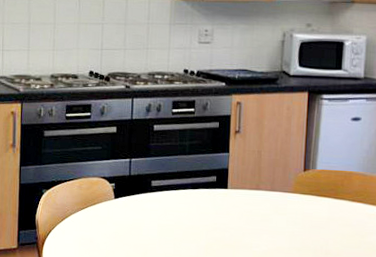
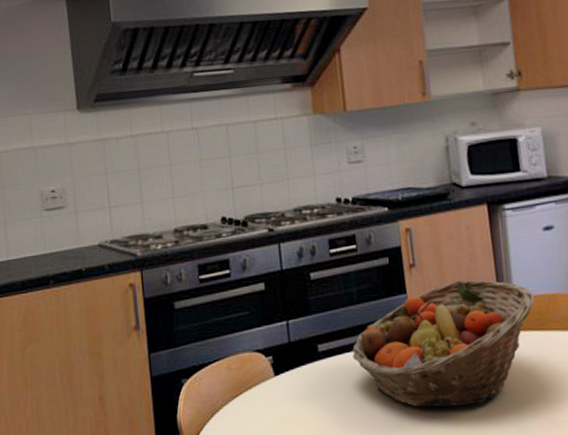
fruit basket: none [178,149,333,246] -> present [352,279,534,408]

